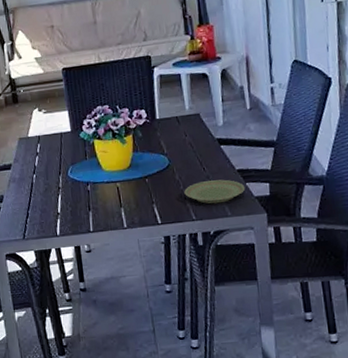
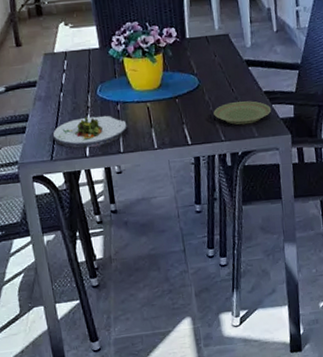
salad plate: none [25,195,97,228] -> present [52,115,127,148]

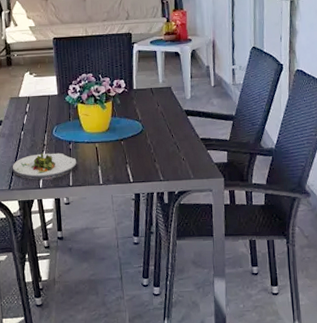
plate: present [213,101,272,125] -> none [154,146,207,167]

